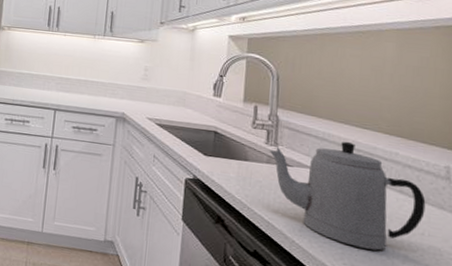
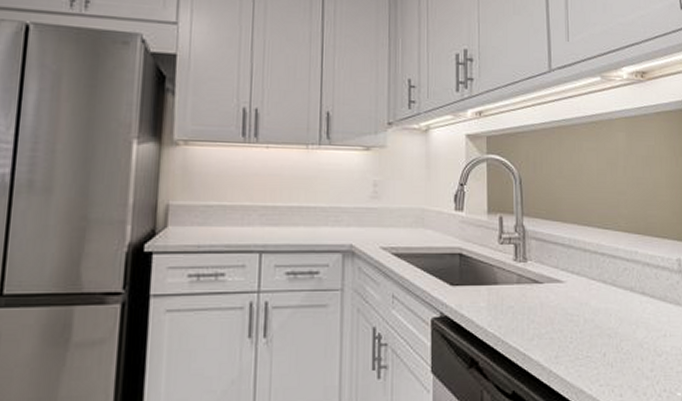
teapot: present [270,141,426,251] -> none [519,245,665,364]

